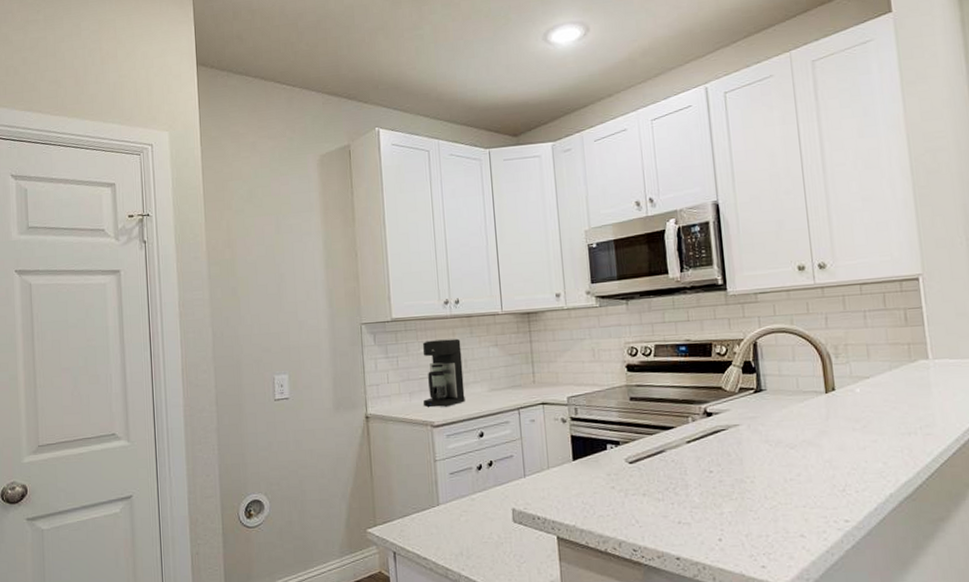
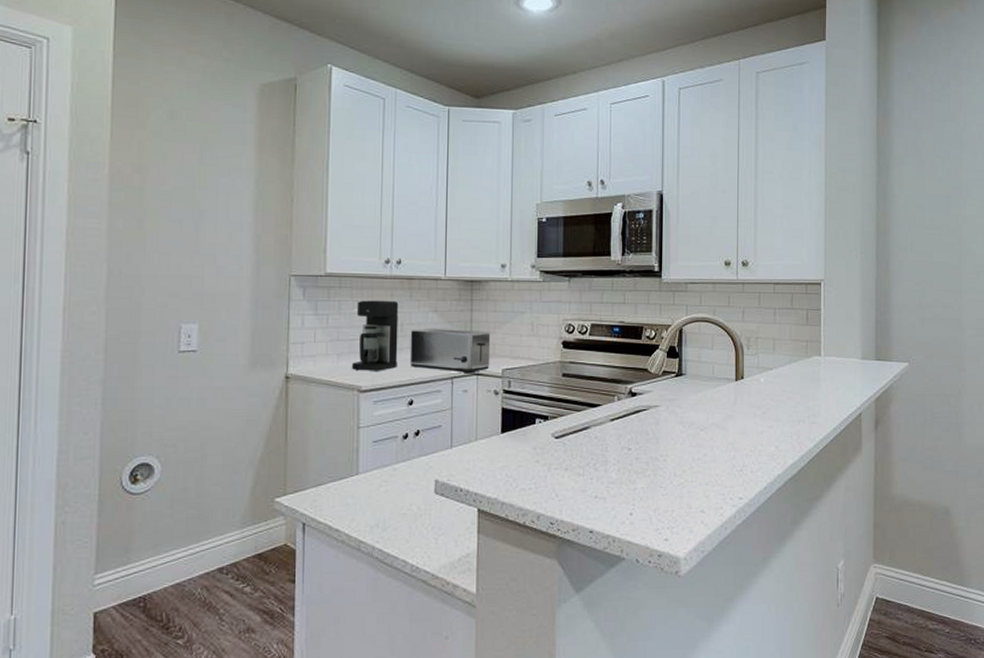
toaster: none [474,360,555,404] -> present [410,328,491,374]

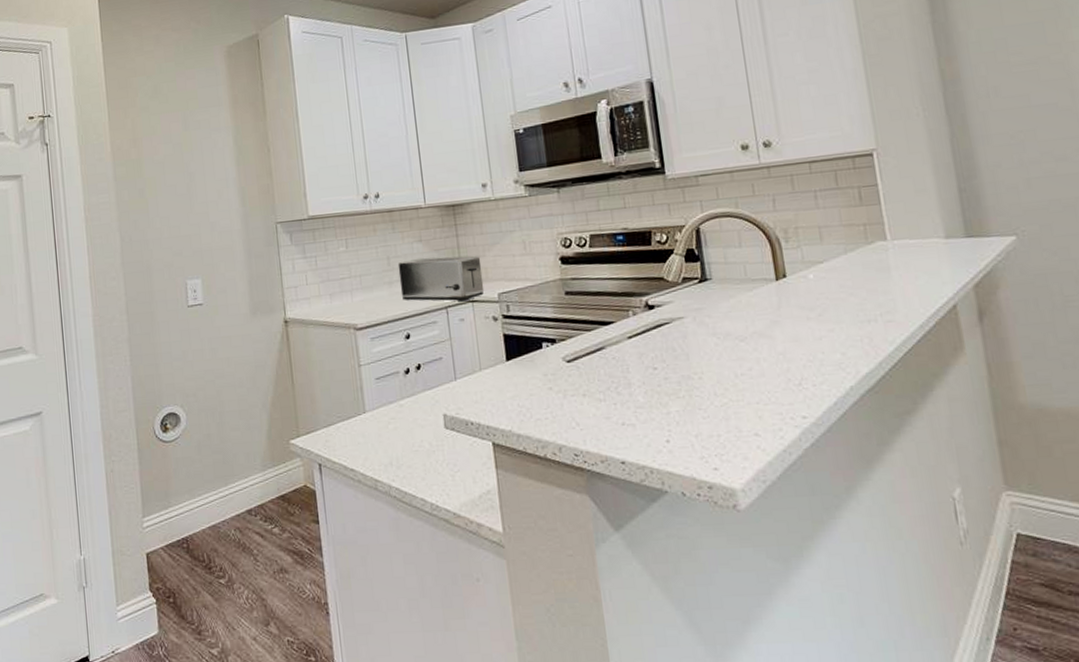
coffee maker: present [352,300,399,373] -> none [342,235,389,309]

